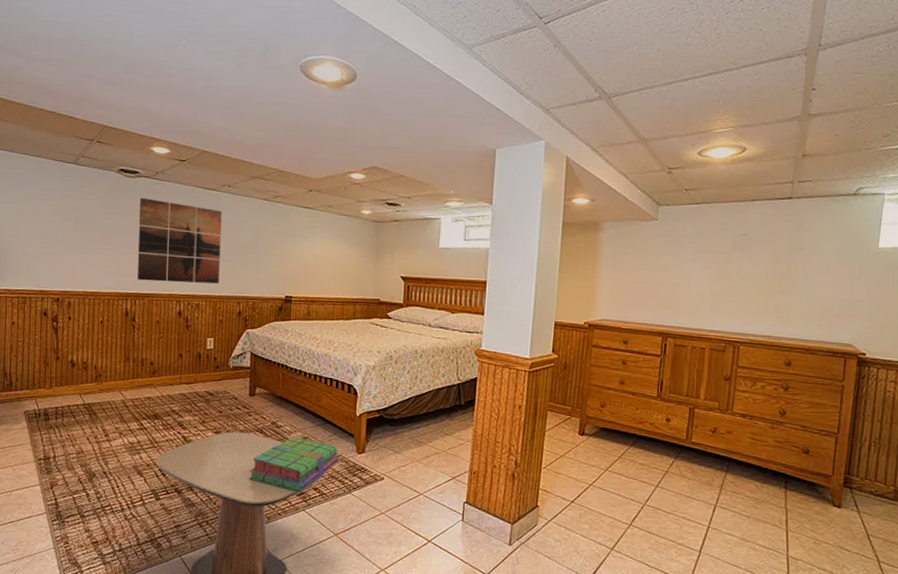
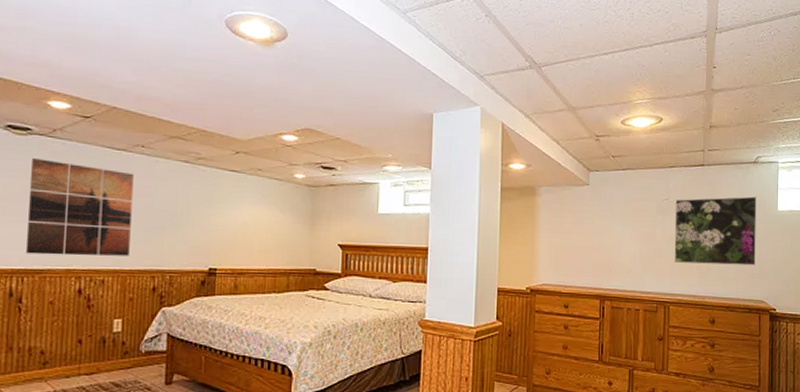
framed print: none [748,232,853,307] -> present [674,196,757,266]

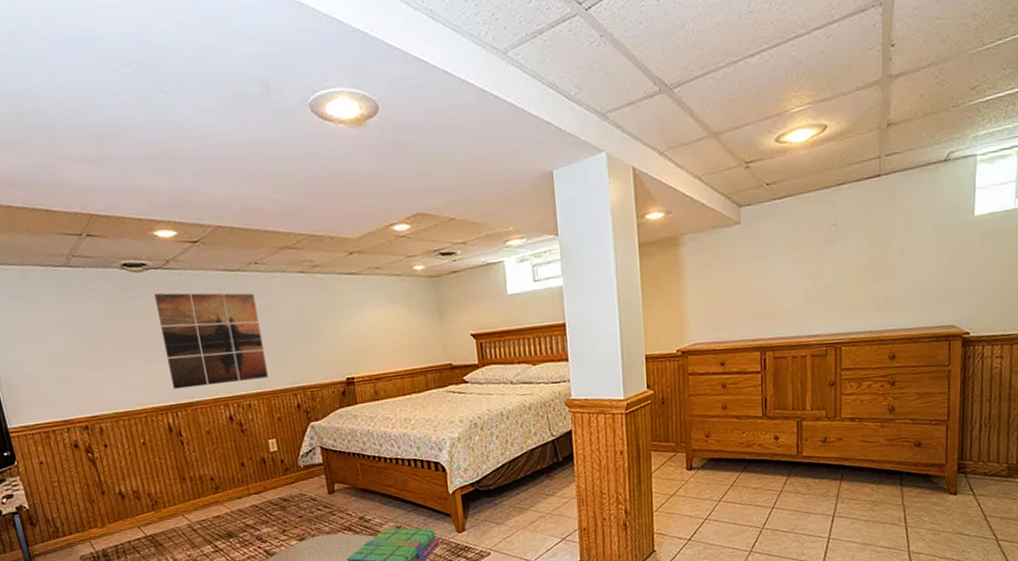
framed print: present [674,196,757,266] -> none [845,203,947,297]

